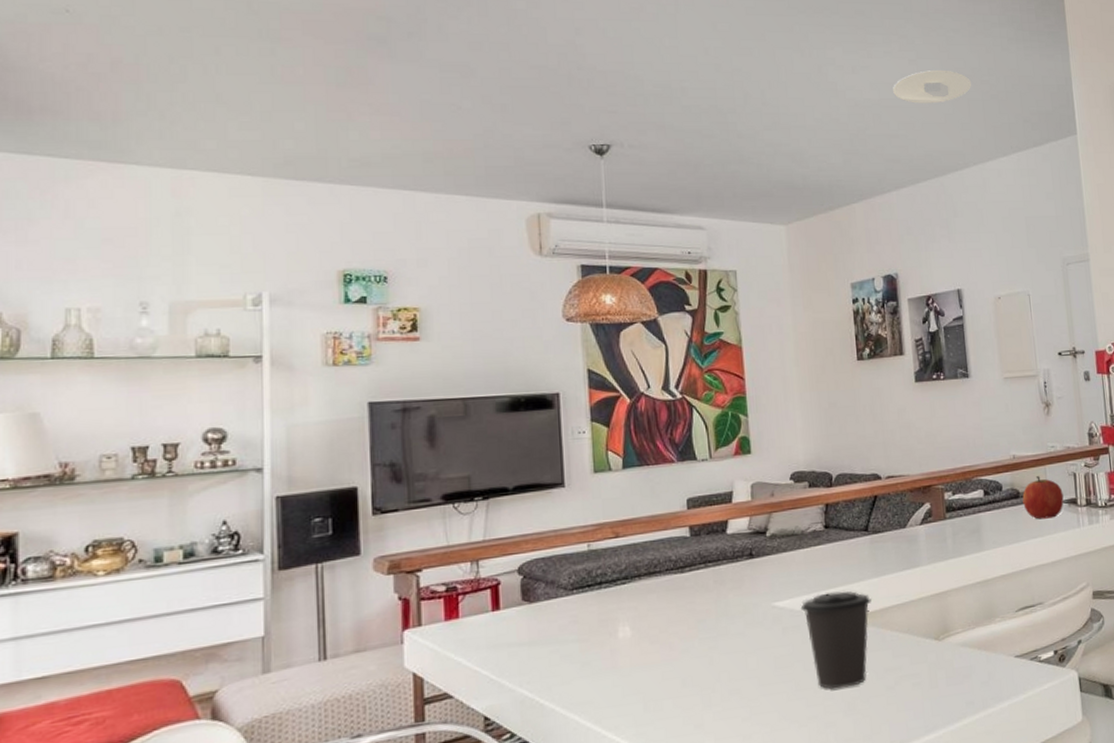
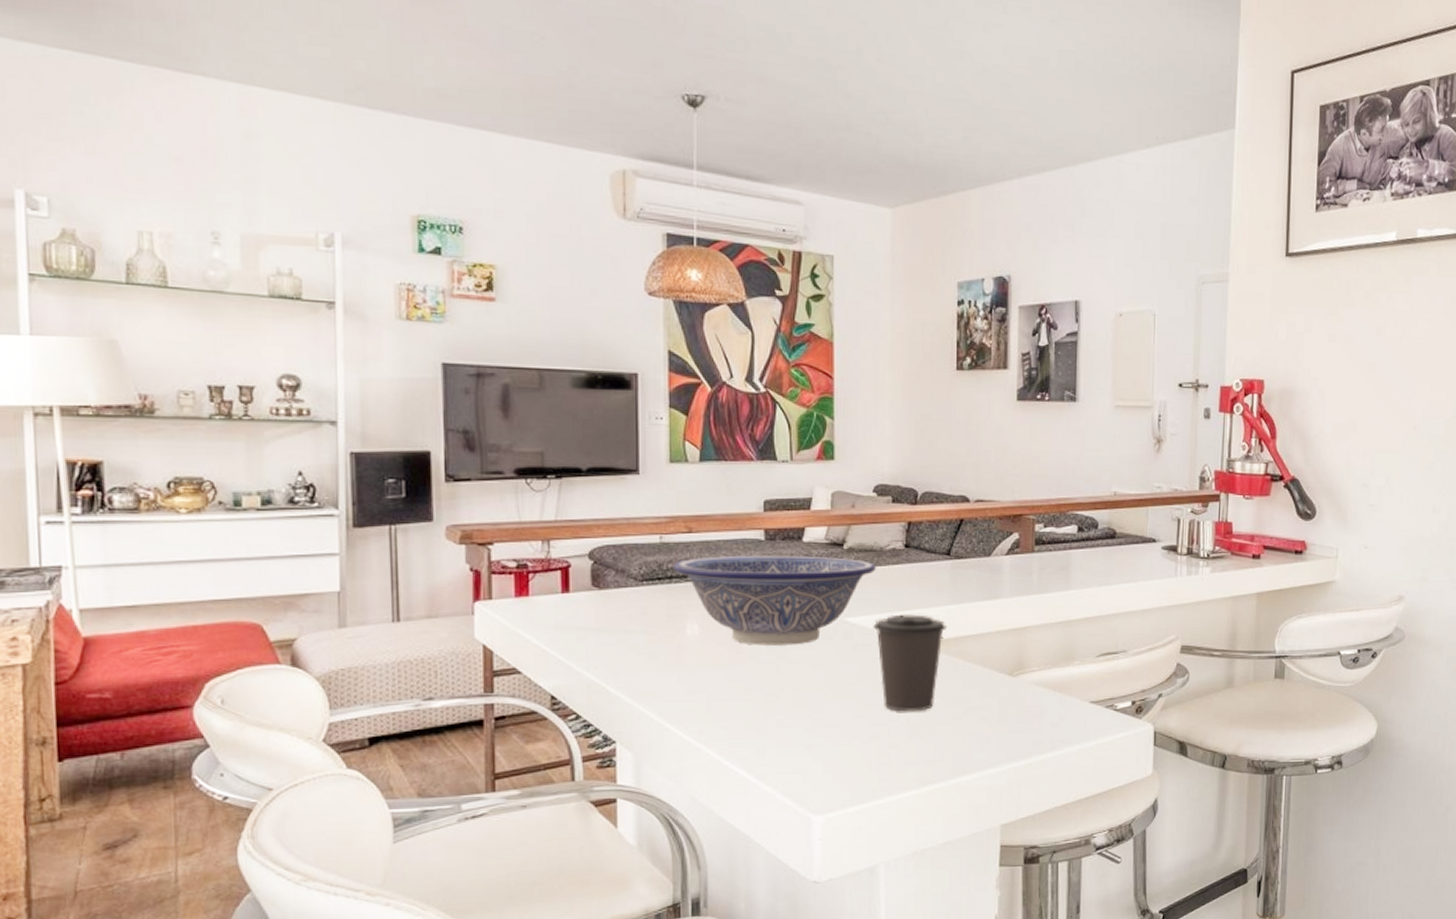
decorative bowl: none [601,544,799,641] -> present [672,555,876,646]
recessed light: present [893,70,972,104] -> none [1028,35,1120,77]
apple: present [1022,476,1064,519] -> none [1119,517,1163,564]

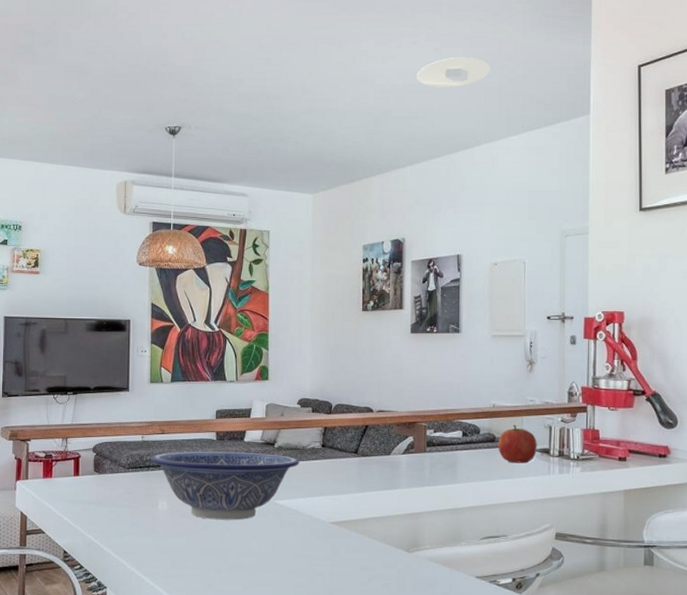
coffee cup: present [873,614,947,712] -> none [296,499,355,577]
recessed light: none [1028,35,1120,77] -> present [417,57,491,88]
apple: none [1119,517,1163,564] -> present [498,425,537,463]

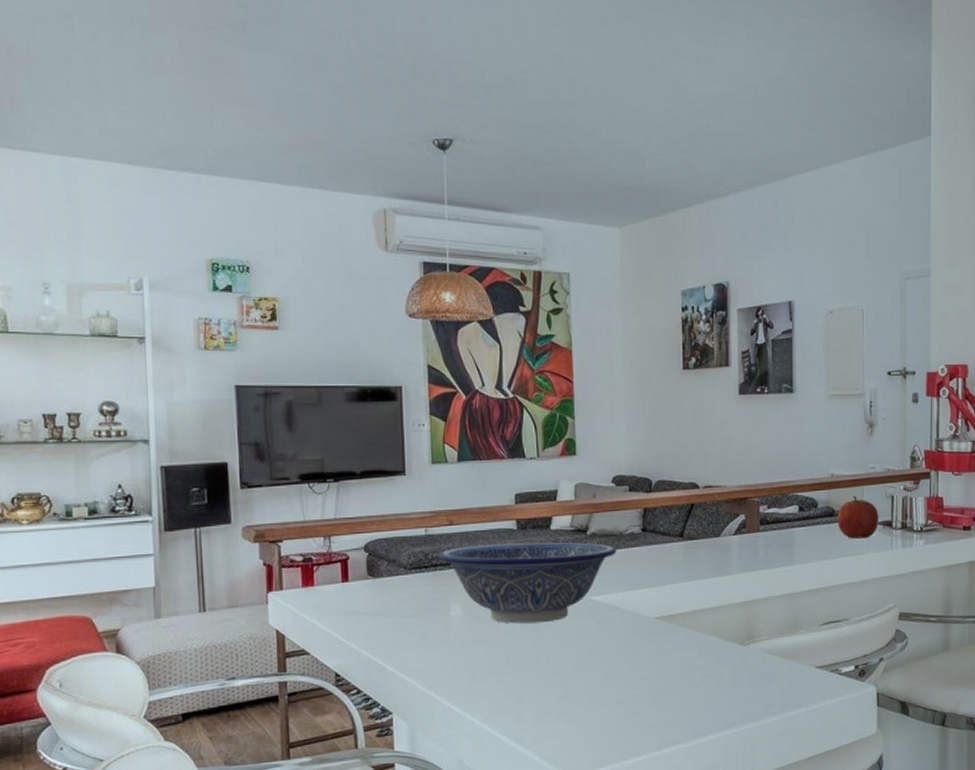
recessed light: present [417,57,491,88] -> none [738,62,822,99]

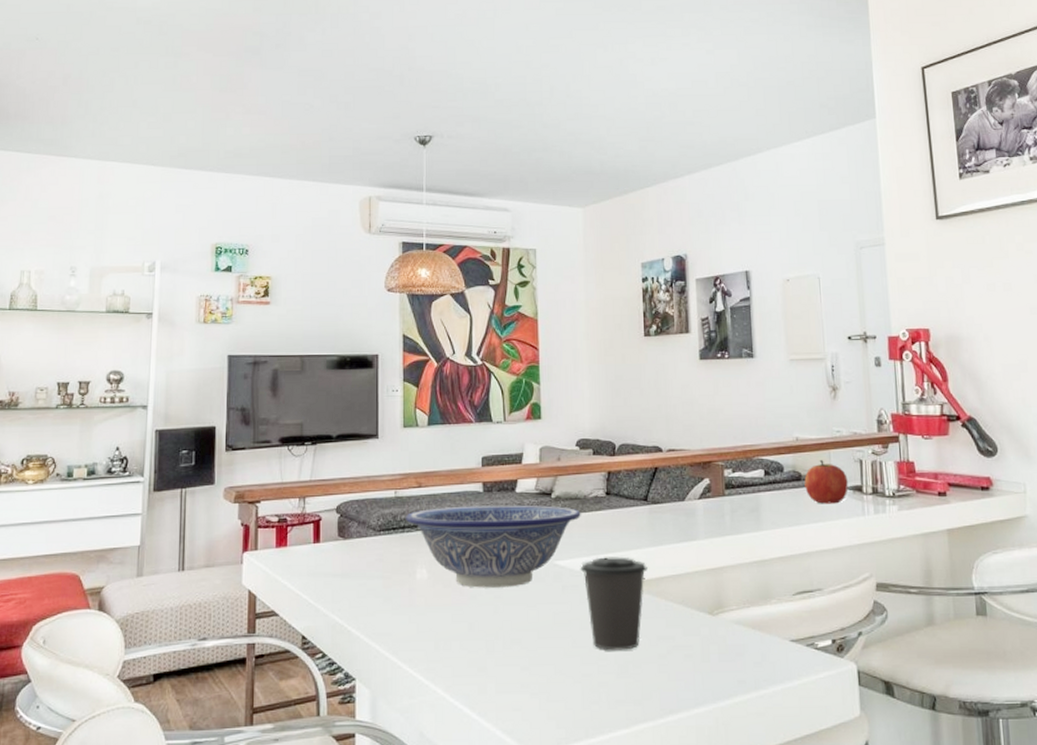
coffee cup: none [615,591,682,680] -> present [580,557,648,651]

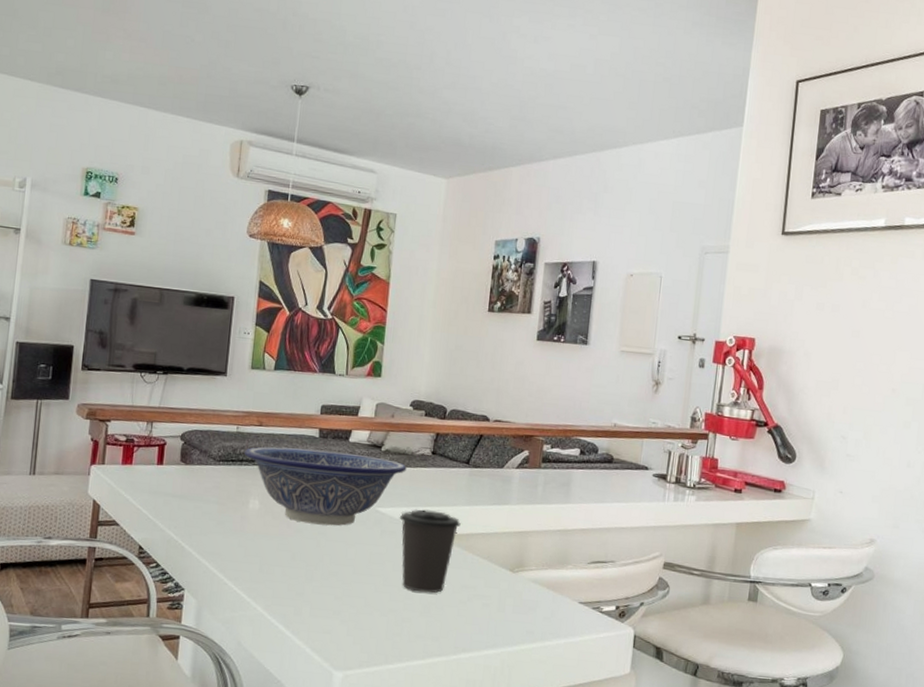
apple: present [804,460,848,504] -> none [614,447,655,488]

